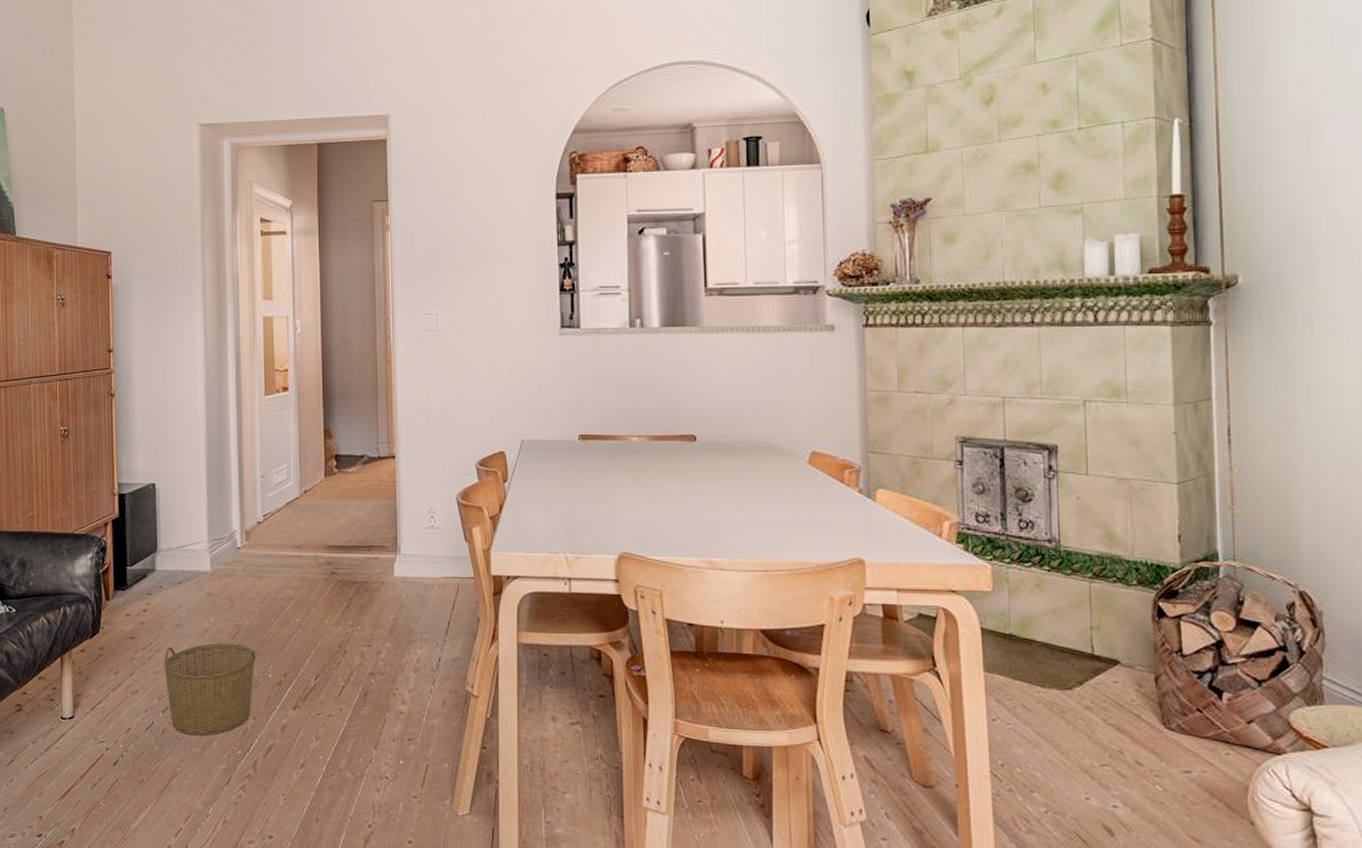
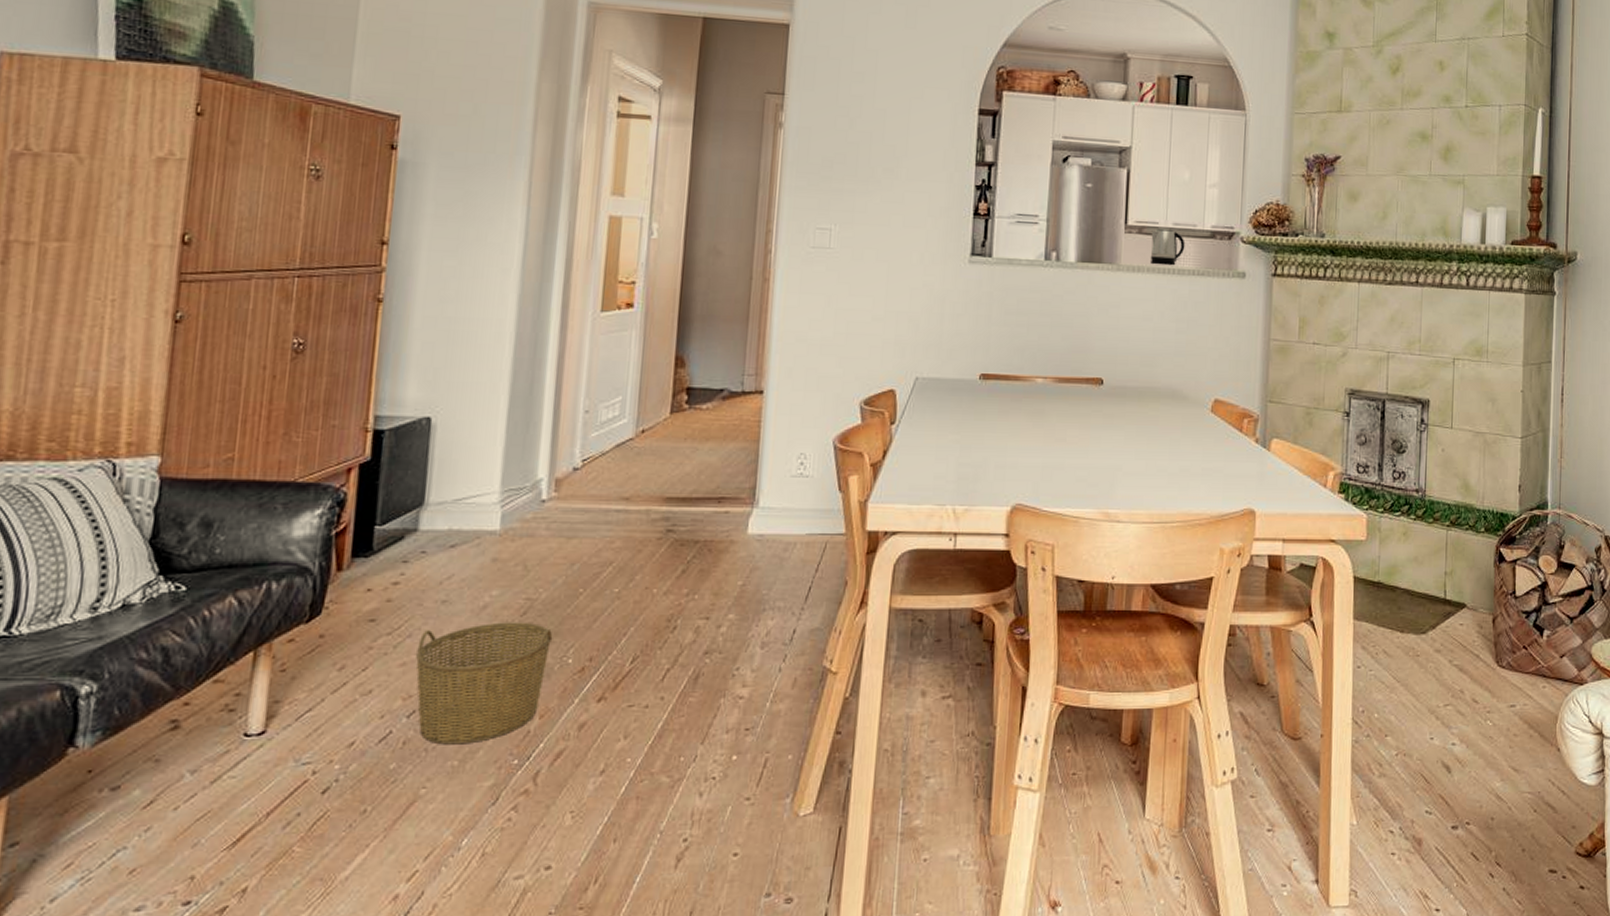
kettle: none [732,287,768,324] -> present [1149,227,1185,266]

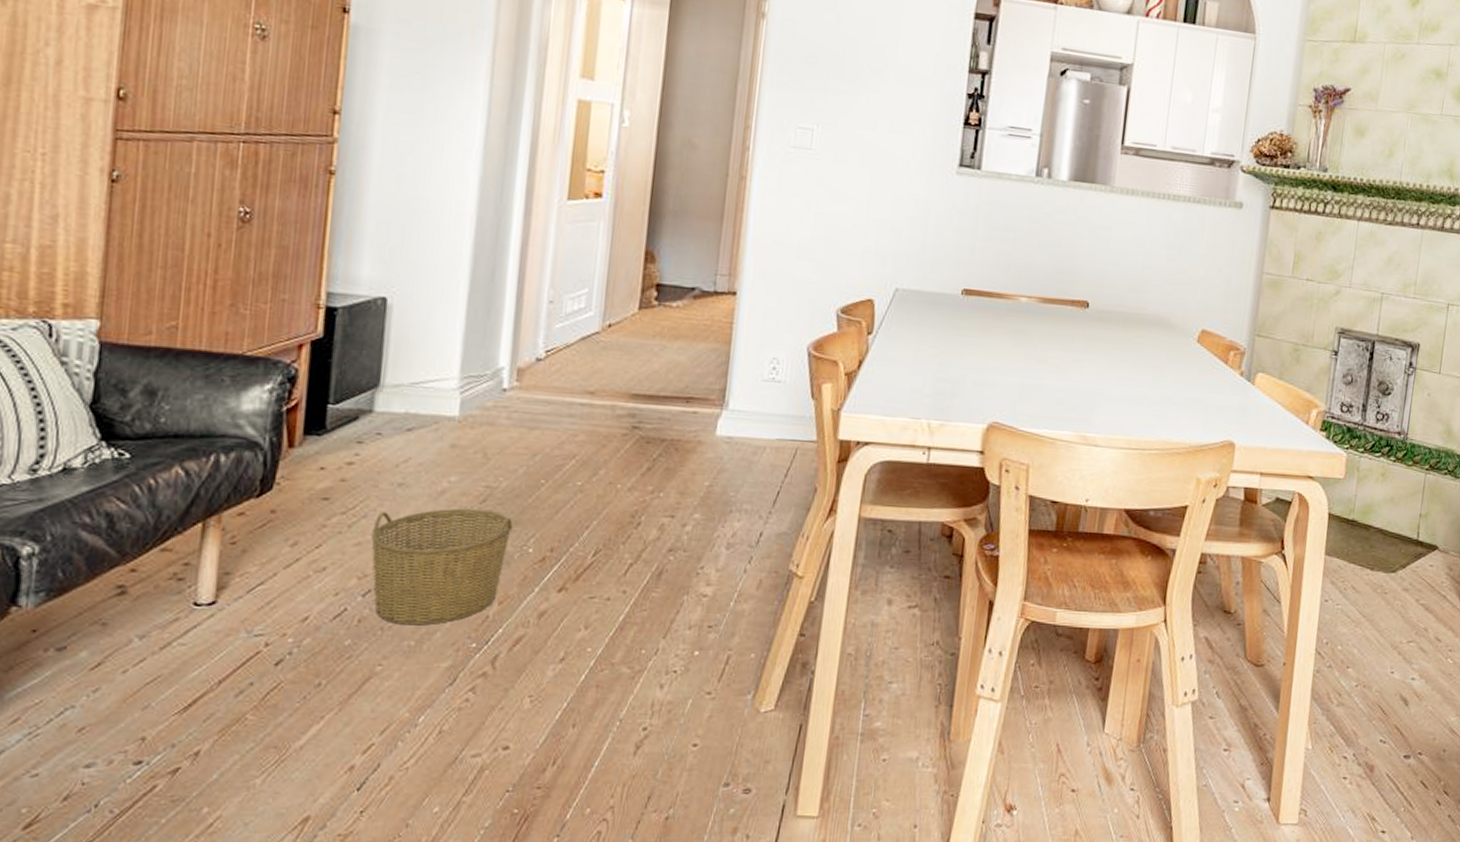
kettle: present [1149,227,1185,266] -> none [1144,150,1183,191]

